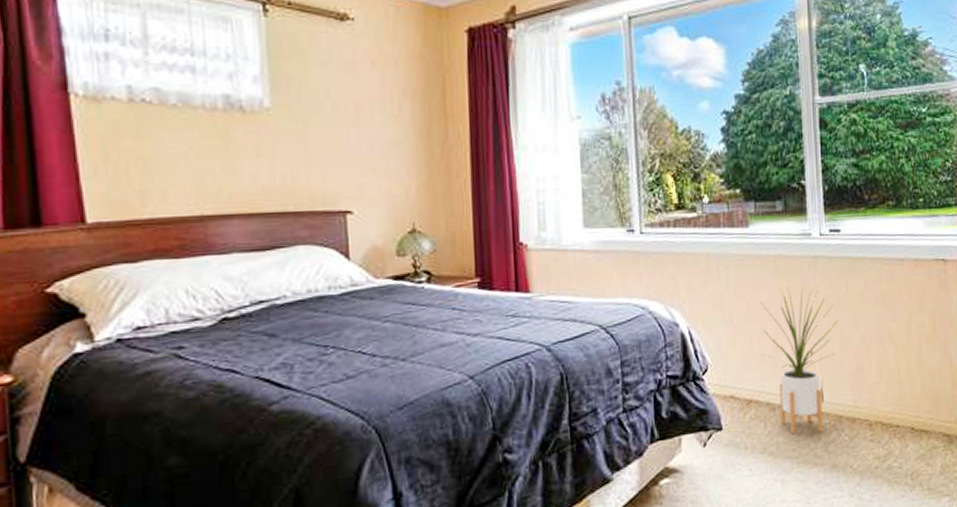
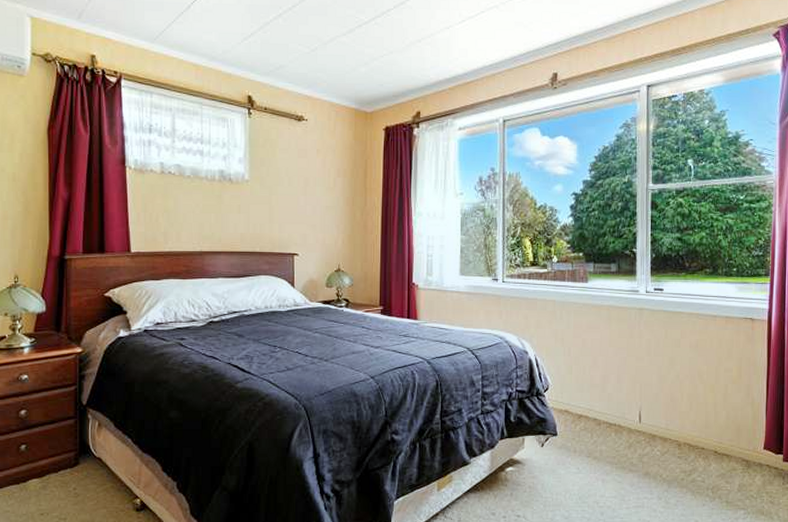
house plant: present [760,285,839,434] -> none [592,330,658,446]

